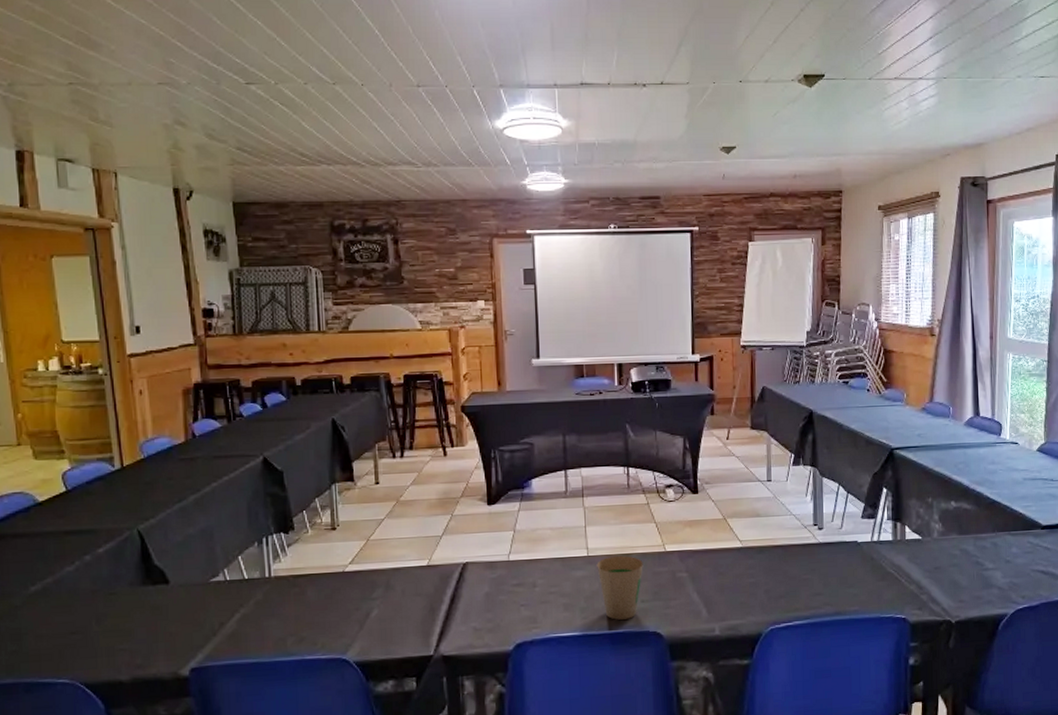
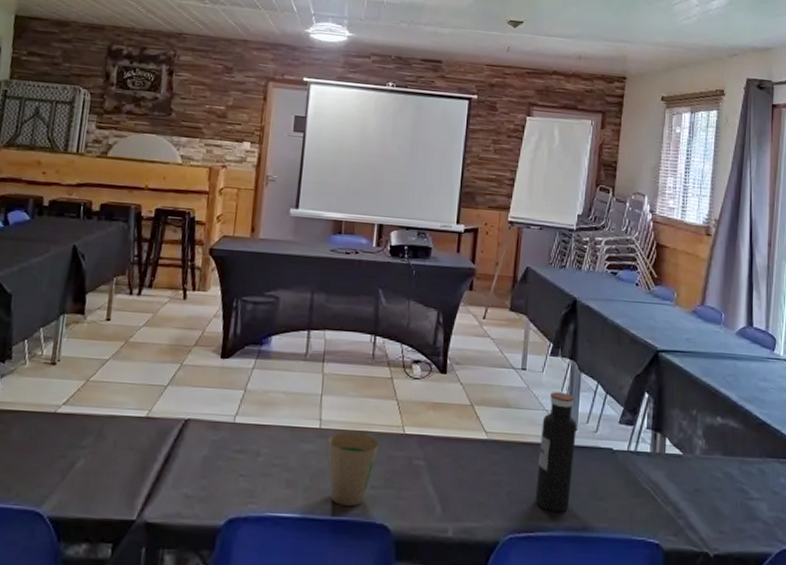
water bottle: none [790,497,823,602] -> present [535,392,577,512]

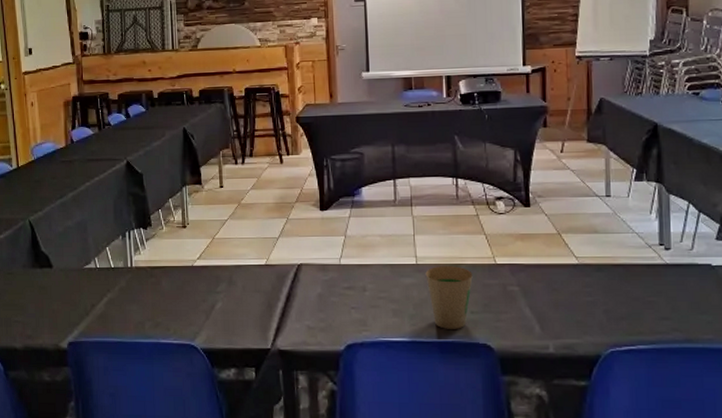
water bottle: present [535,392,577,512] -> none [632,215,671,326]

